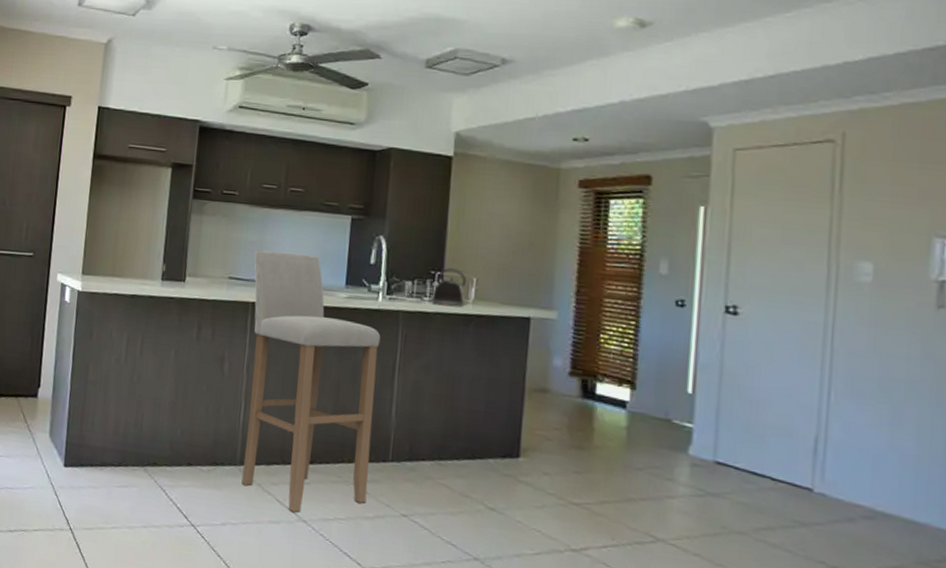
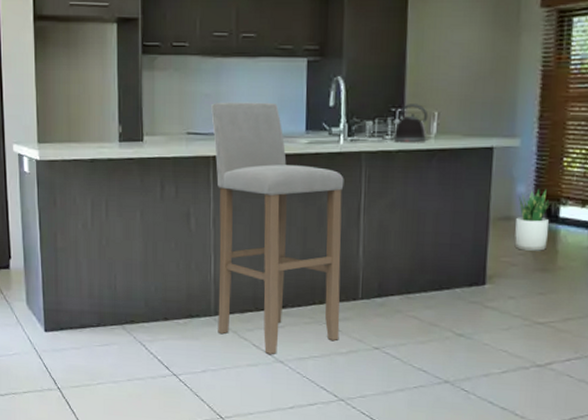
planter: none [550,362,586,428] -> present [514,188,550,251]

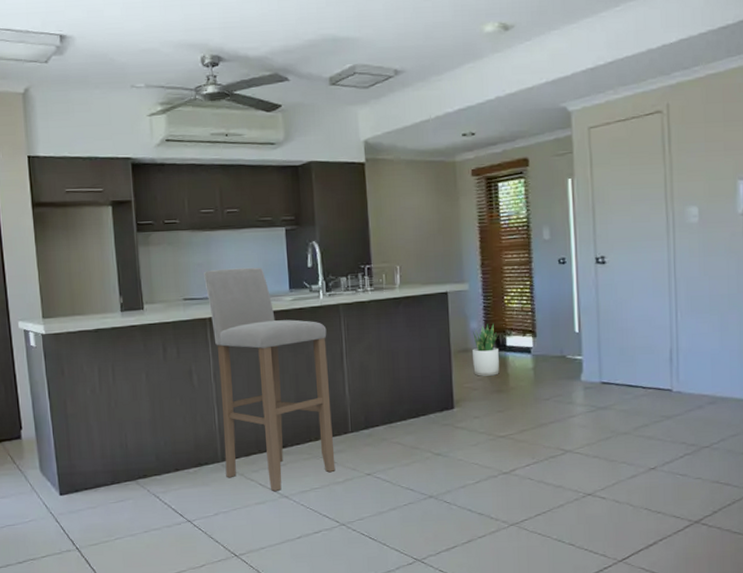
kettle: present [393,104,429,145] -> none [363,260,394,294]

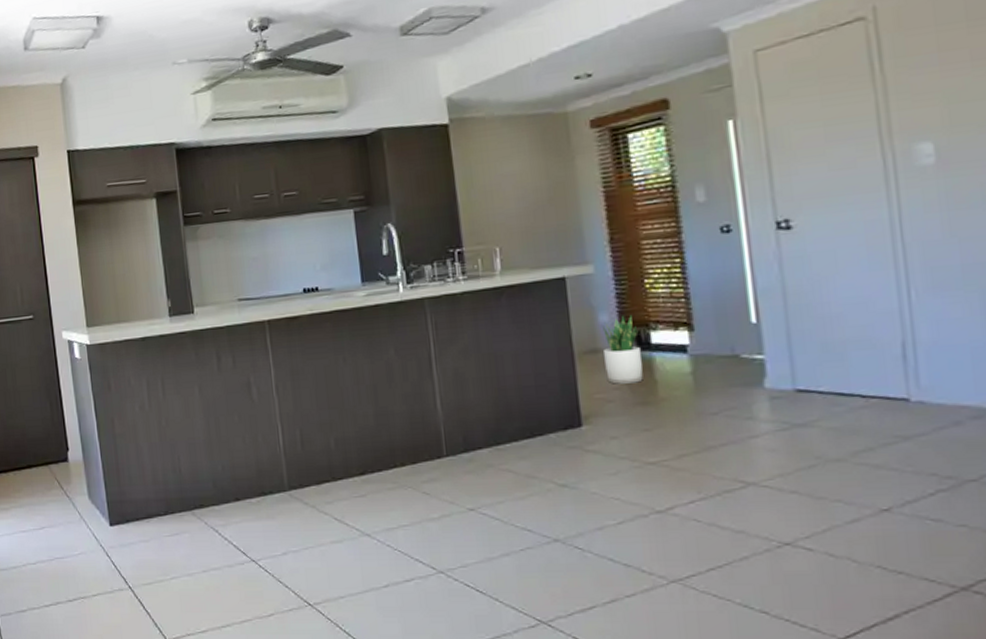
bar stool: present [204,267,336,492] -> none [260,258,429,529]

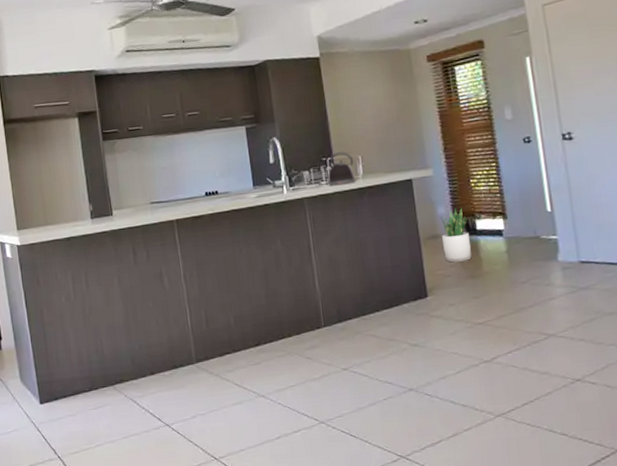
kettle: none [452,241,494,285] -> present [325,152,358,187]

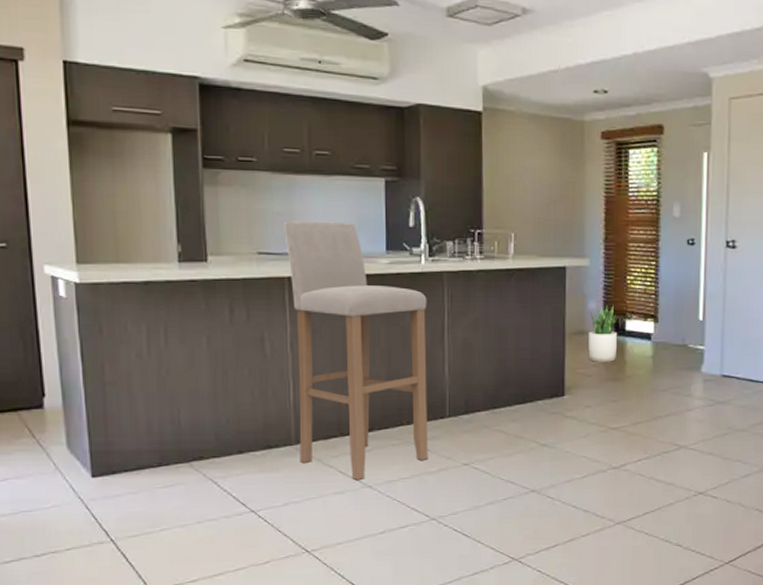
bar stool: none [169,167,311,392] -> present [284,220,428,481]
kettle: present [325,152,358,187] -> none [472,225,507,264]

